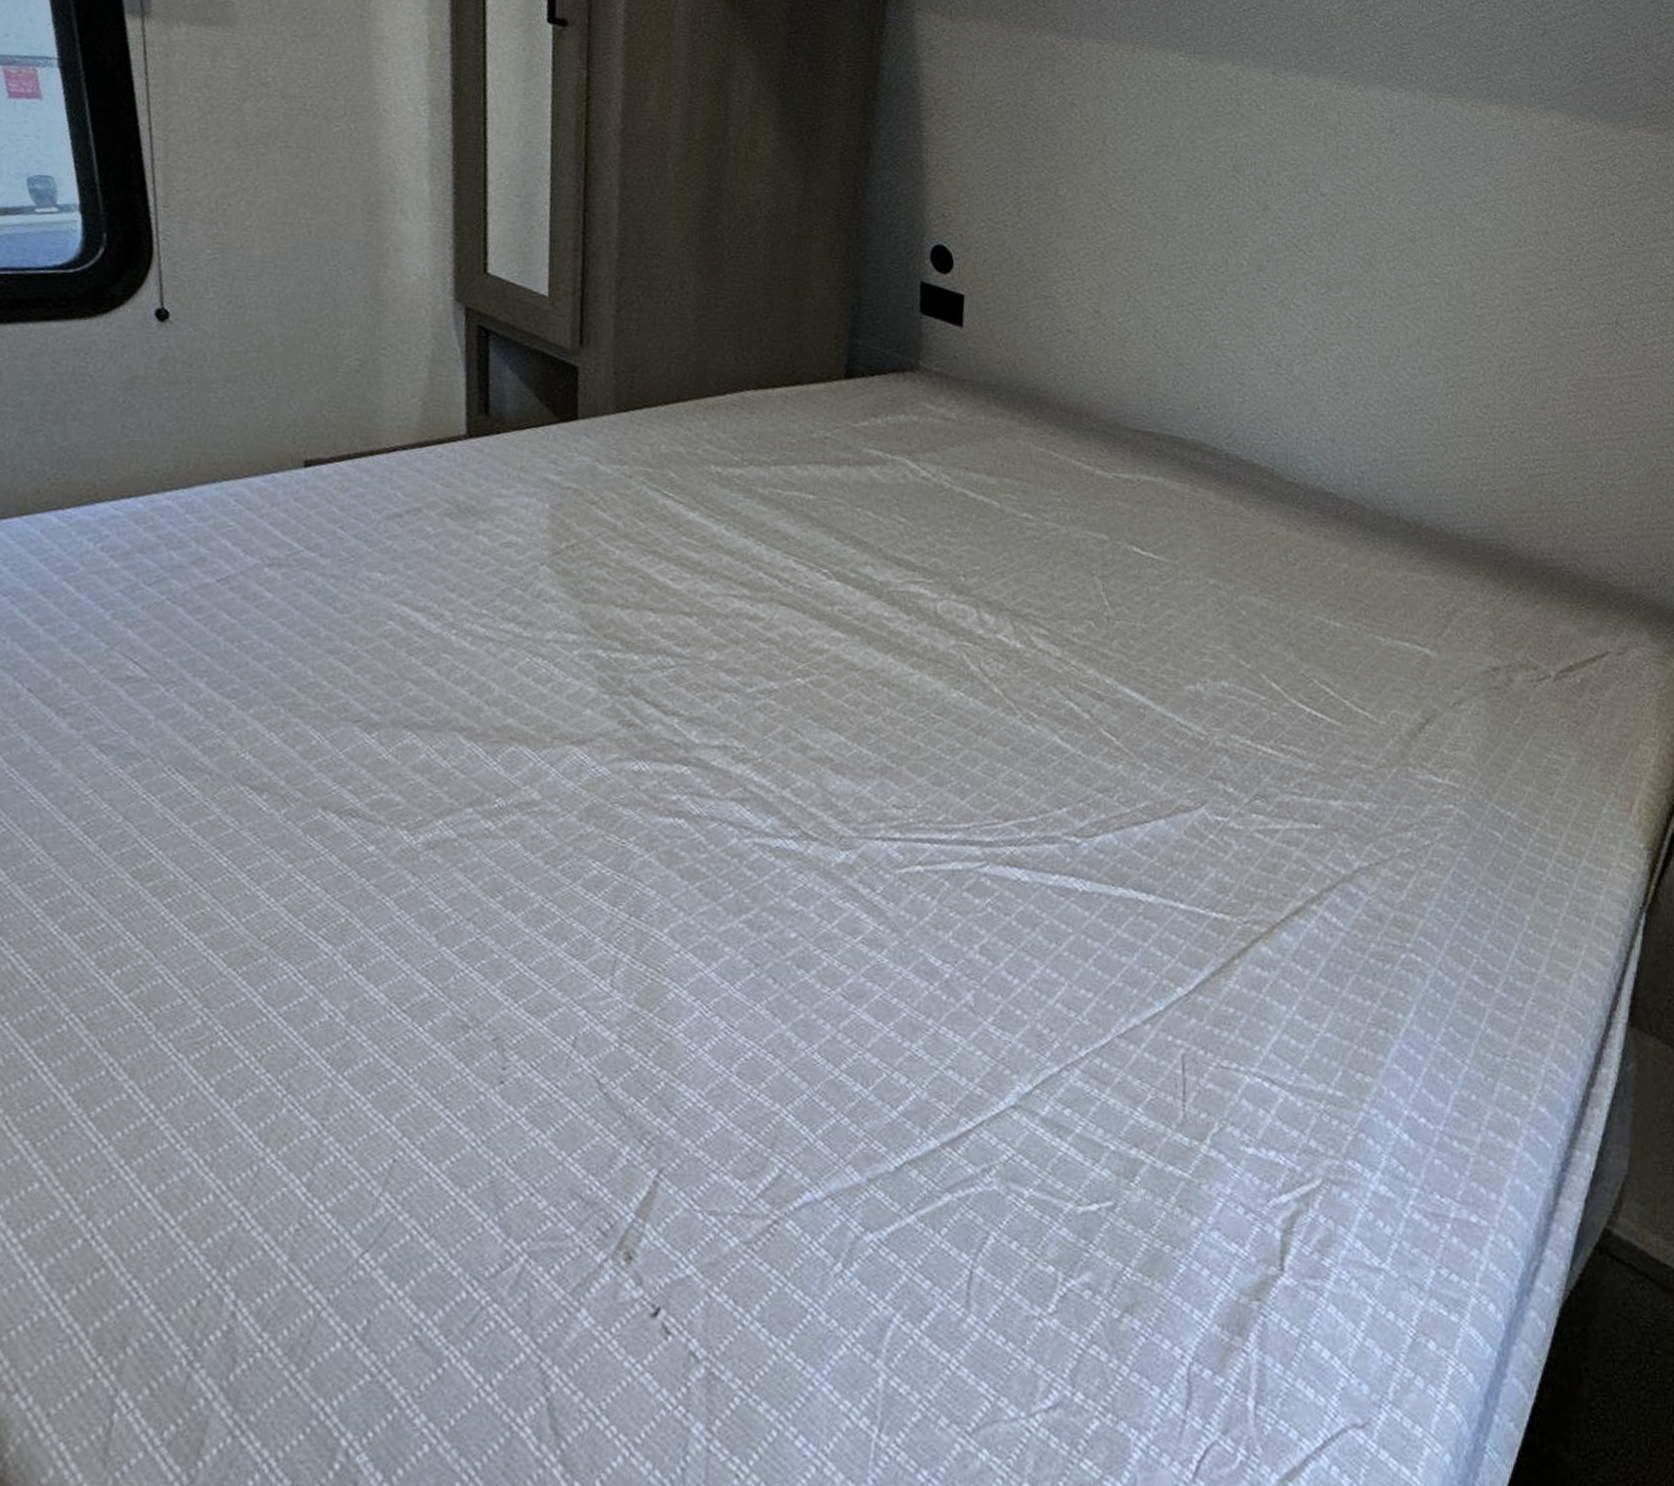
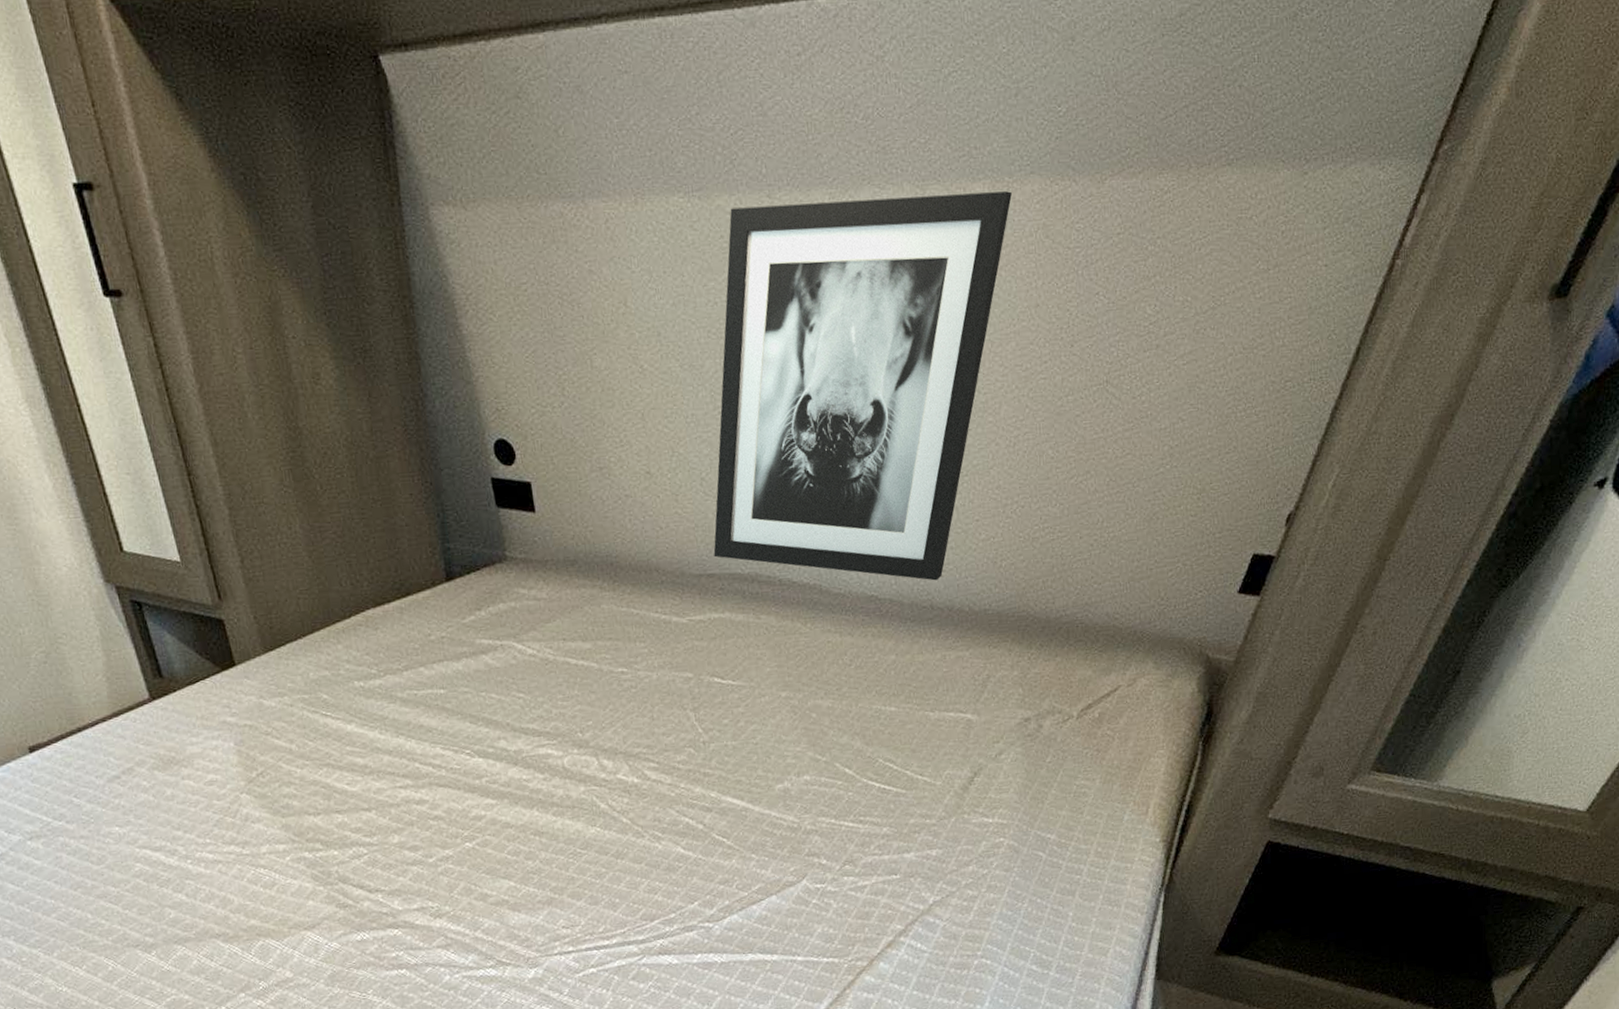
wall art: none [1155,76,1529,492] -> present [713,191,1012,581]

